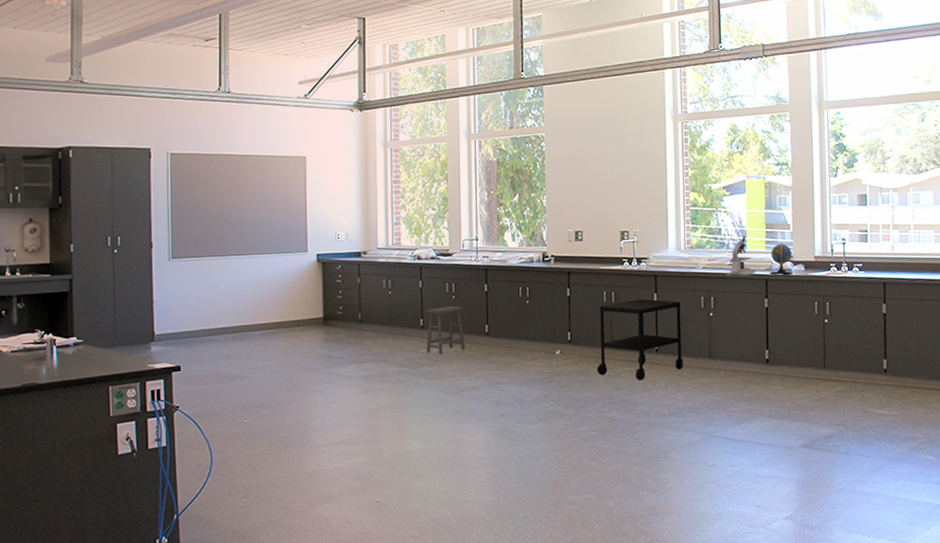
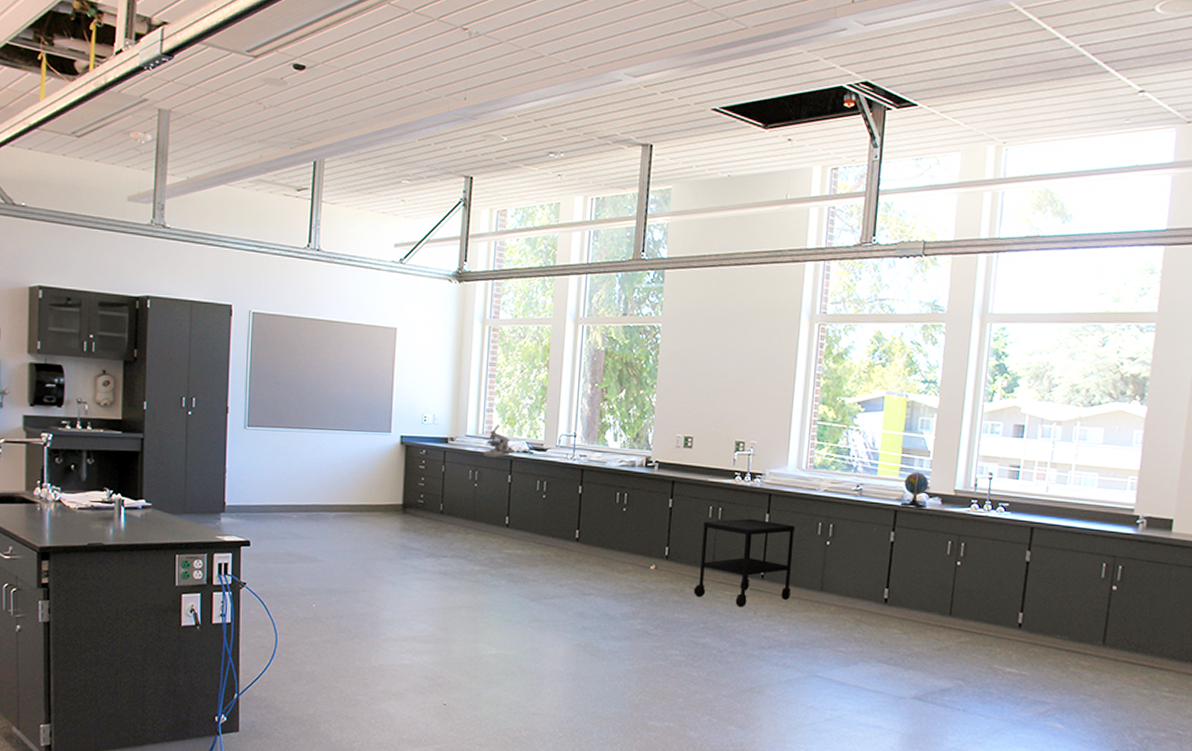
microscope: none [394,235,423,266] -> present [483,424,514,458]
stool: present [426,306,465,354] -> none [510,506,554,557]
microscope: present [725,236,756,277] -> none [849,459,885,505]

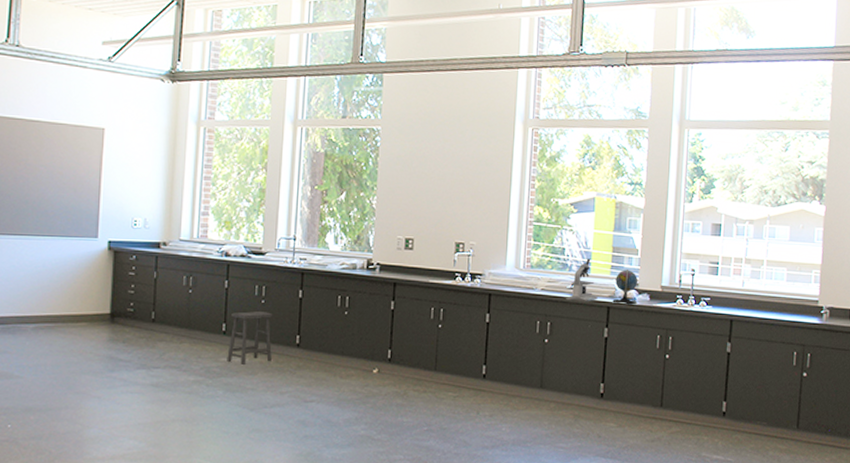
microscope: present [483,424,514,458] -> none [198,228,231,263]
stool: none [510,506,554,557] -> present [227,311,273,364]
utility cart: present [693,518,795,608] -> none [416,318,514,408]
microscope: none [849,459,885,505] -> present [565,258,598,302]

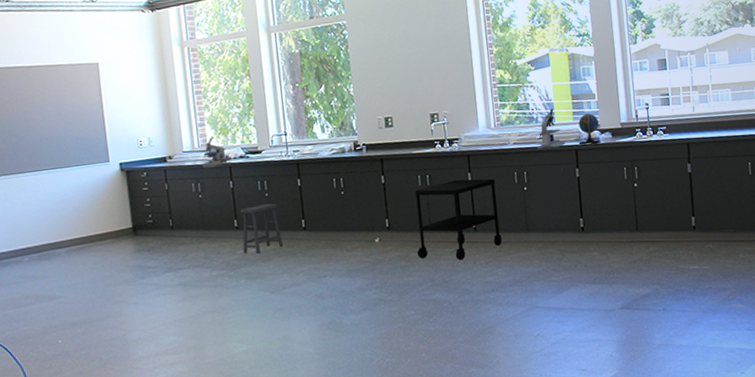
microscope: none [198,228,231,263] -> present [202,136,232,169]
utility cart: none [416,318,514,408] -> present [415,178,502,261]

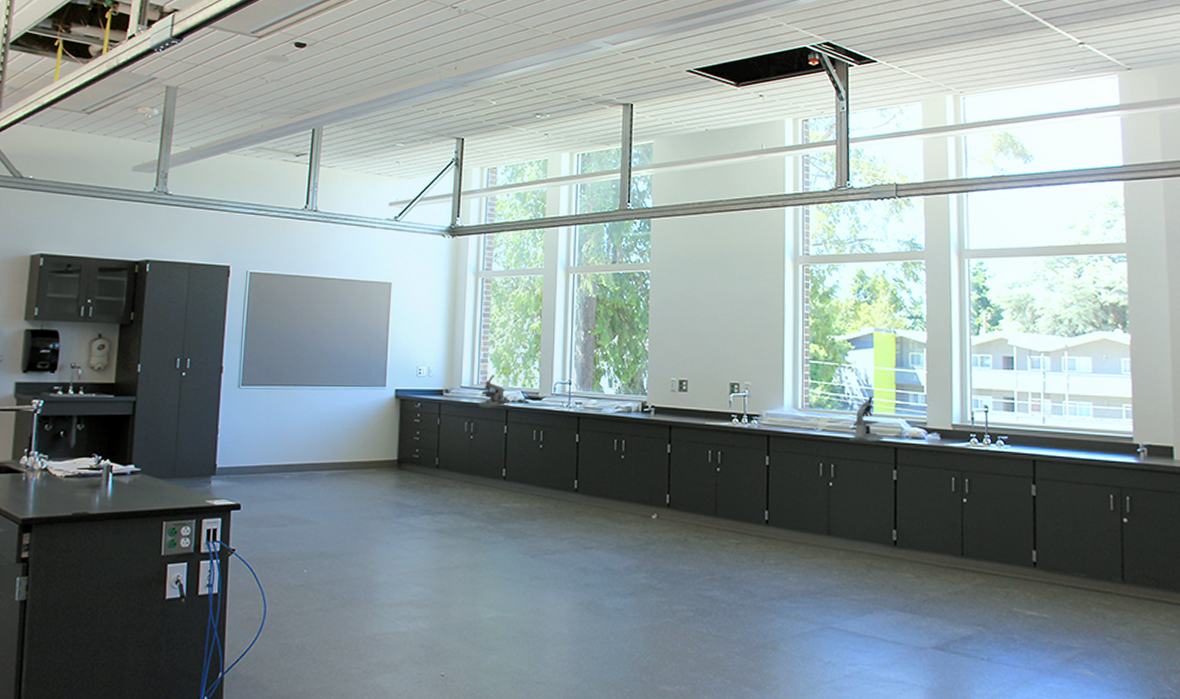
stool: present [240,203,283,254] -> none [507,456,551,510]
utility cart: present [415,178,502,261] -> none [697,461,797,556]
globe: present [578,113,602,145] -> none [899,408,927,445]

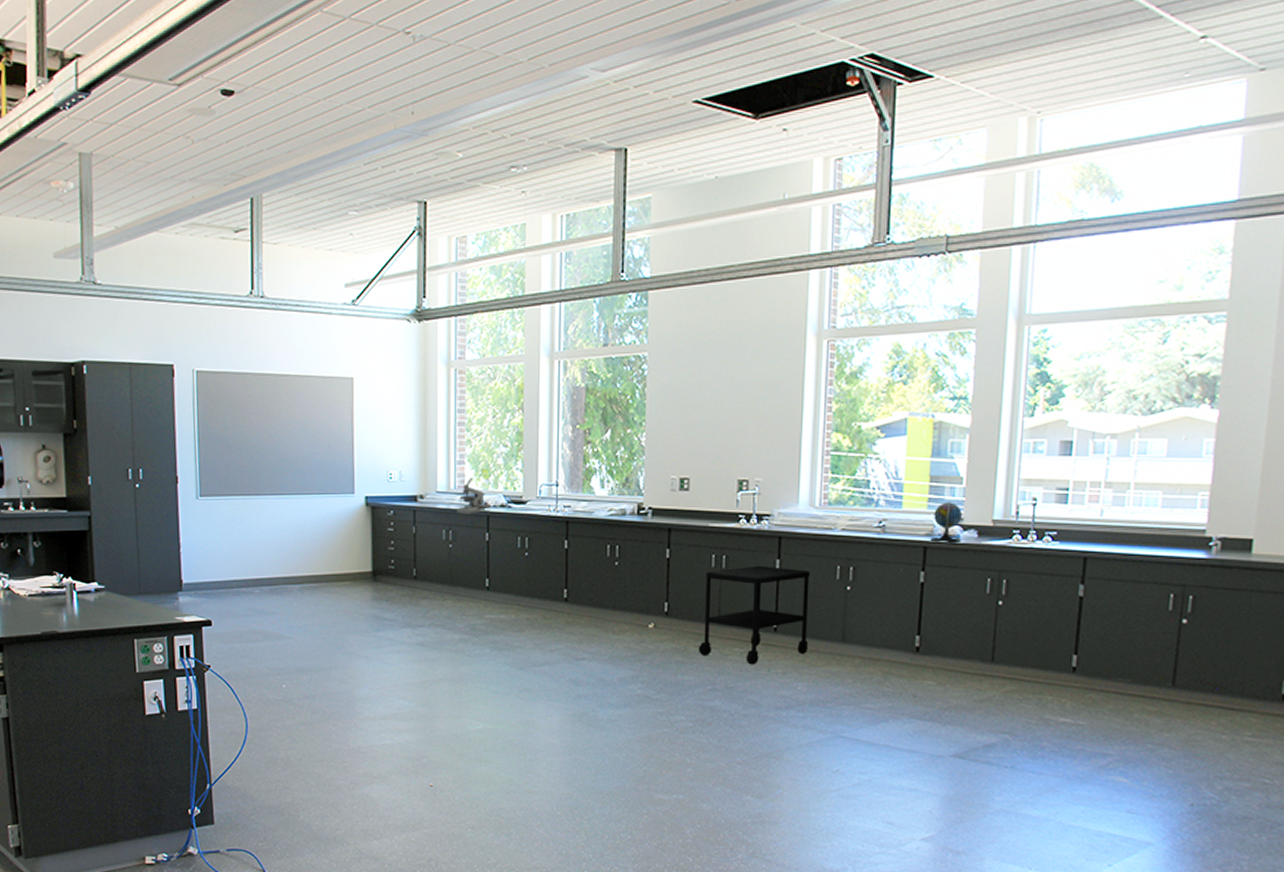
utility cart: none [697,461,797,556] -> present [698,565,810,665]
microscope: present [848,396,883,443] -> none [871,491,912,543]
globe: none [899,408,927,445] -> present [930,502,962,544]

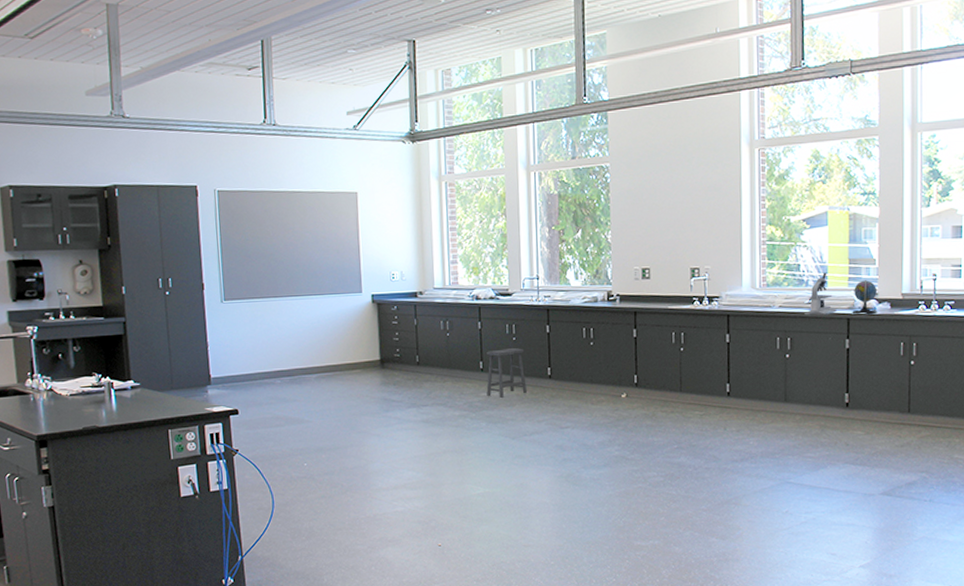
microscope: present [456,477,491,514] -> none [452,274,481,307]
stool: none [492,565,539,621] -> present [486,348,527,398]
utility cart: present [698,565,810,665] -> none [664,340,756,425]
microscope: none [871,491,912,543] -> present [803,272,837,316]

